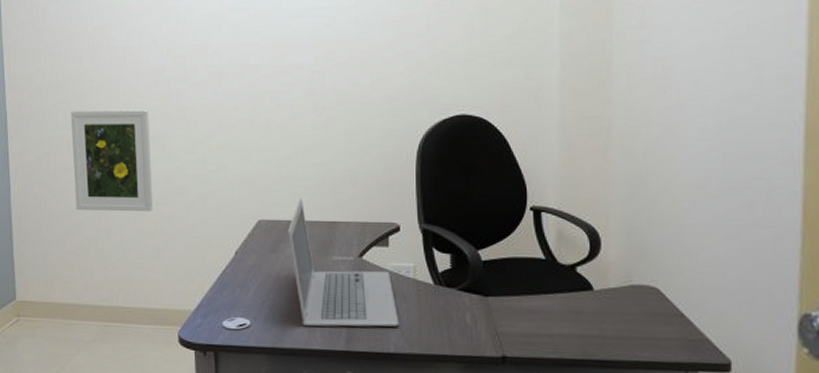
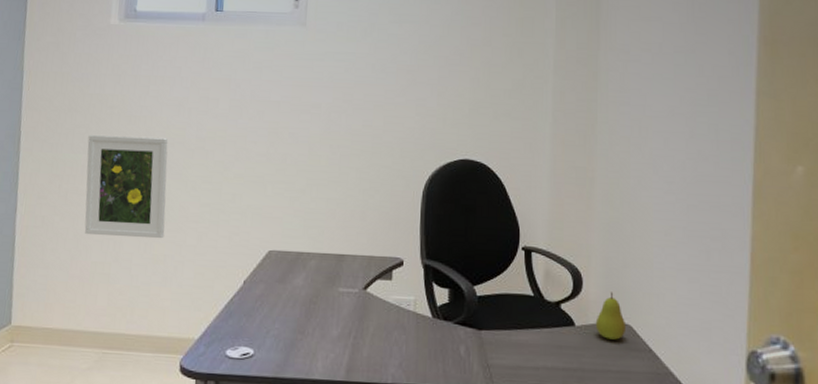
laptop: present [288,198,399,327] -> none [296,231,398,358]
fruit: none [617,252,654,304] -> present [595,292,627,340]

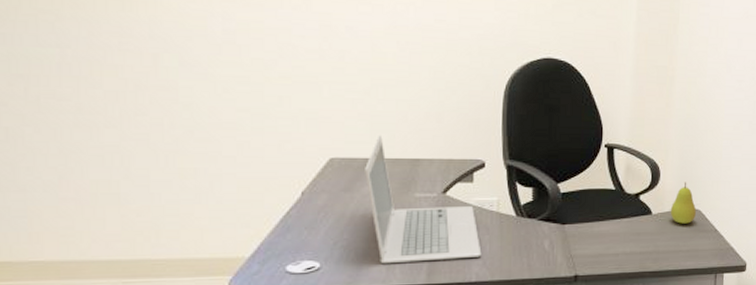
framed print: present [84,135,168,239] -> none [61,24,192,150]
laptop: none [296,231,398,358] -> present [365,135,482,264]

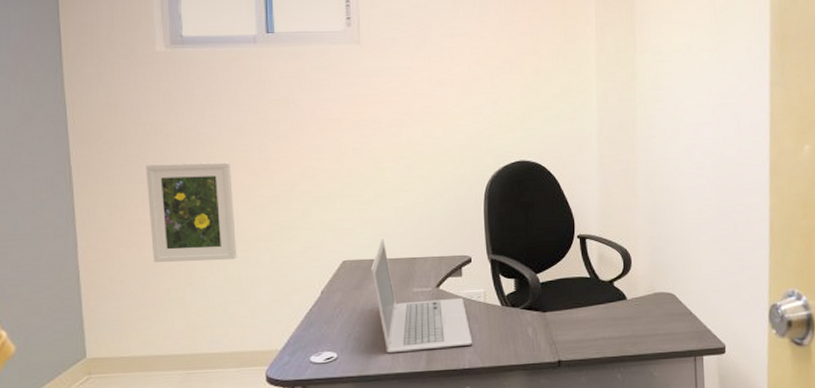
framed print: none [61,24,192,150] -> present [146,162,237,263]
fruit: present [670,182,697,224] -> none [644,267,670,308]

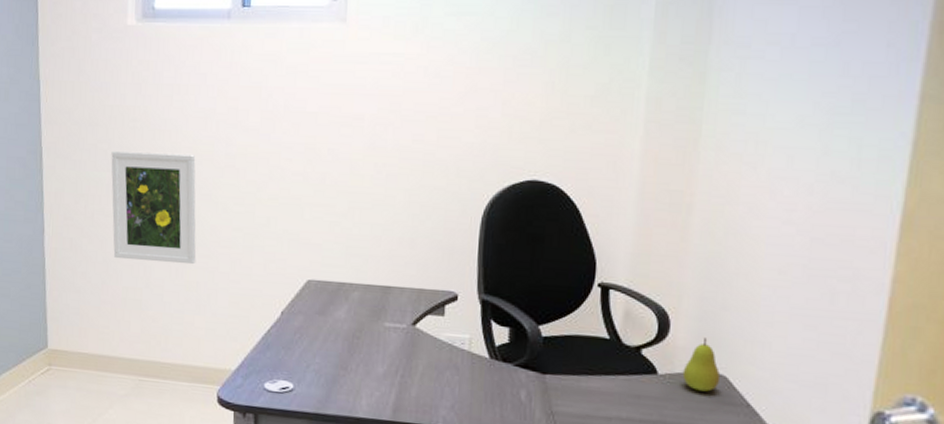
laptop: present [371,239,473,354] -> none [338,259,450,400]
fruit: none [644,267,670,308] -> present [682,337,721,392]

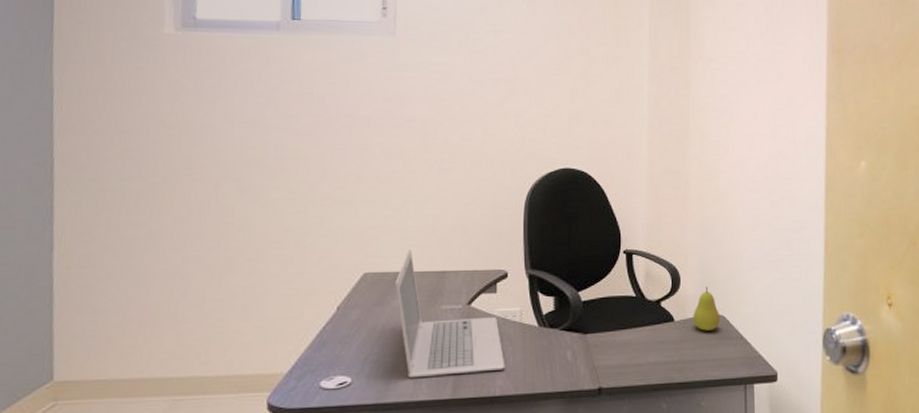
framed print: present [111,151,197,265] -> none [141,160,243,272]
laptop: none [338,259,450,400] -> present [395,249,505,379]

